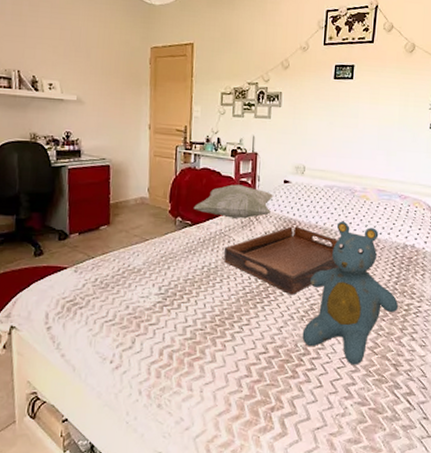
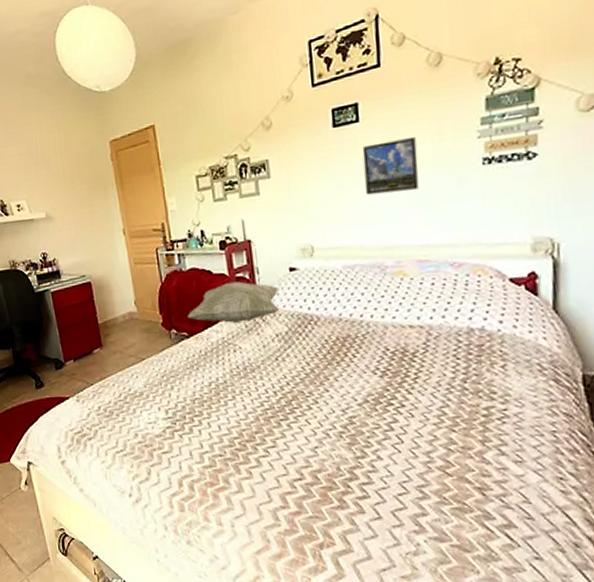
serving tray: present [224,226,339,295] -> none [230,322,380,408]
teddy bear: present [302,221,399,365] -> none [343,308,474,491]
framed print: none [350,97,389,137] -> present [362,137,419,195]

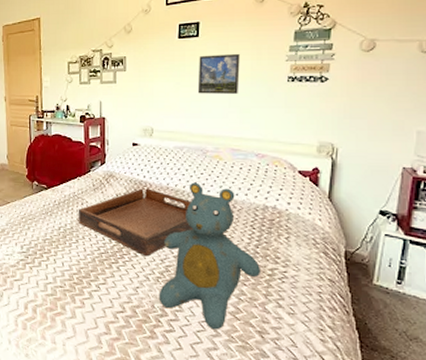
decorative pillow: present [187,281,280,323] -> none [48,149,123,182]
serving tray: none [230,322,380,408] -> present [78,188,194,257]
teddy bear: none [343,308,474,491] -> present [159,182,261,330]

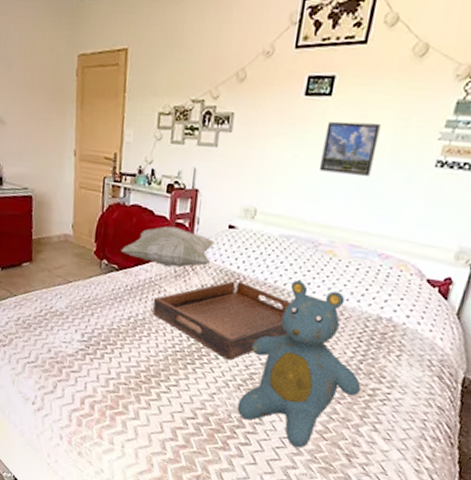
decorative pillow: none [48,149,123,182] -> present [121,226,215,268]

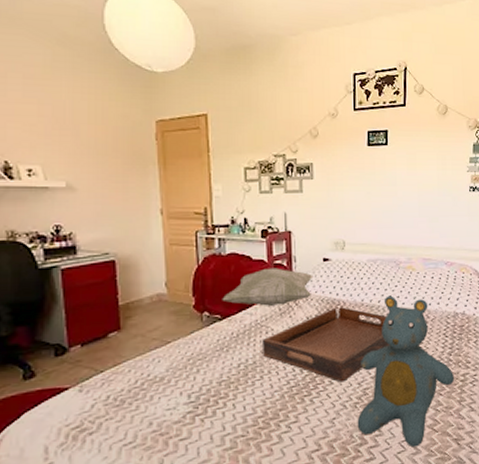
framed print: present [320,121,381,176] -> none [388,164,428,204]

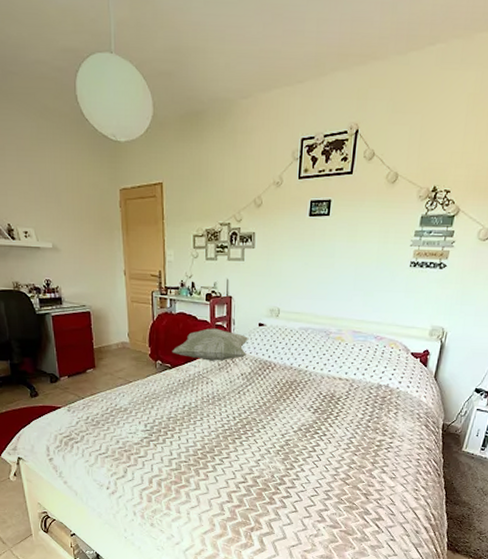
serving tray: present [261,307,390,383] -> none [203,368,314,432]
teddy bear: present [357,295,455,448] -> none [278,362,371,494]

